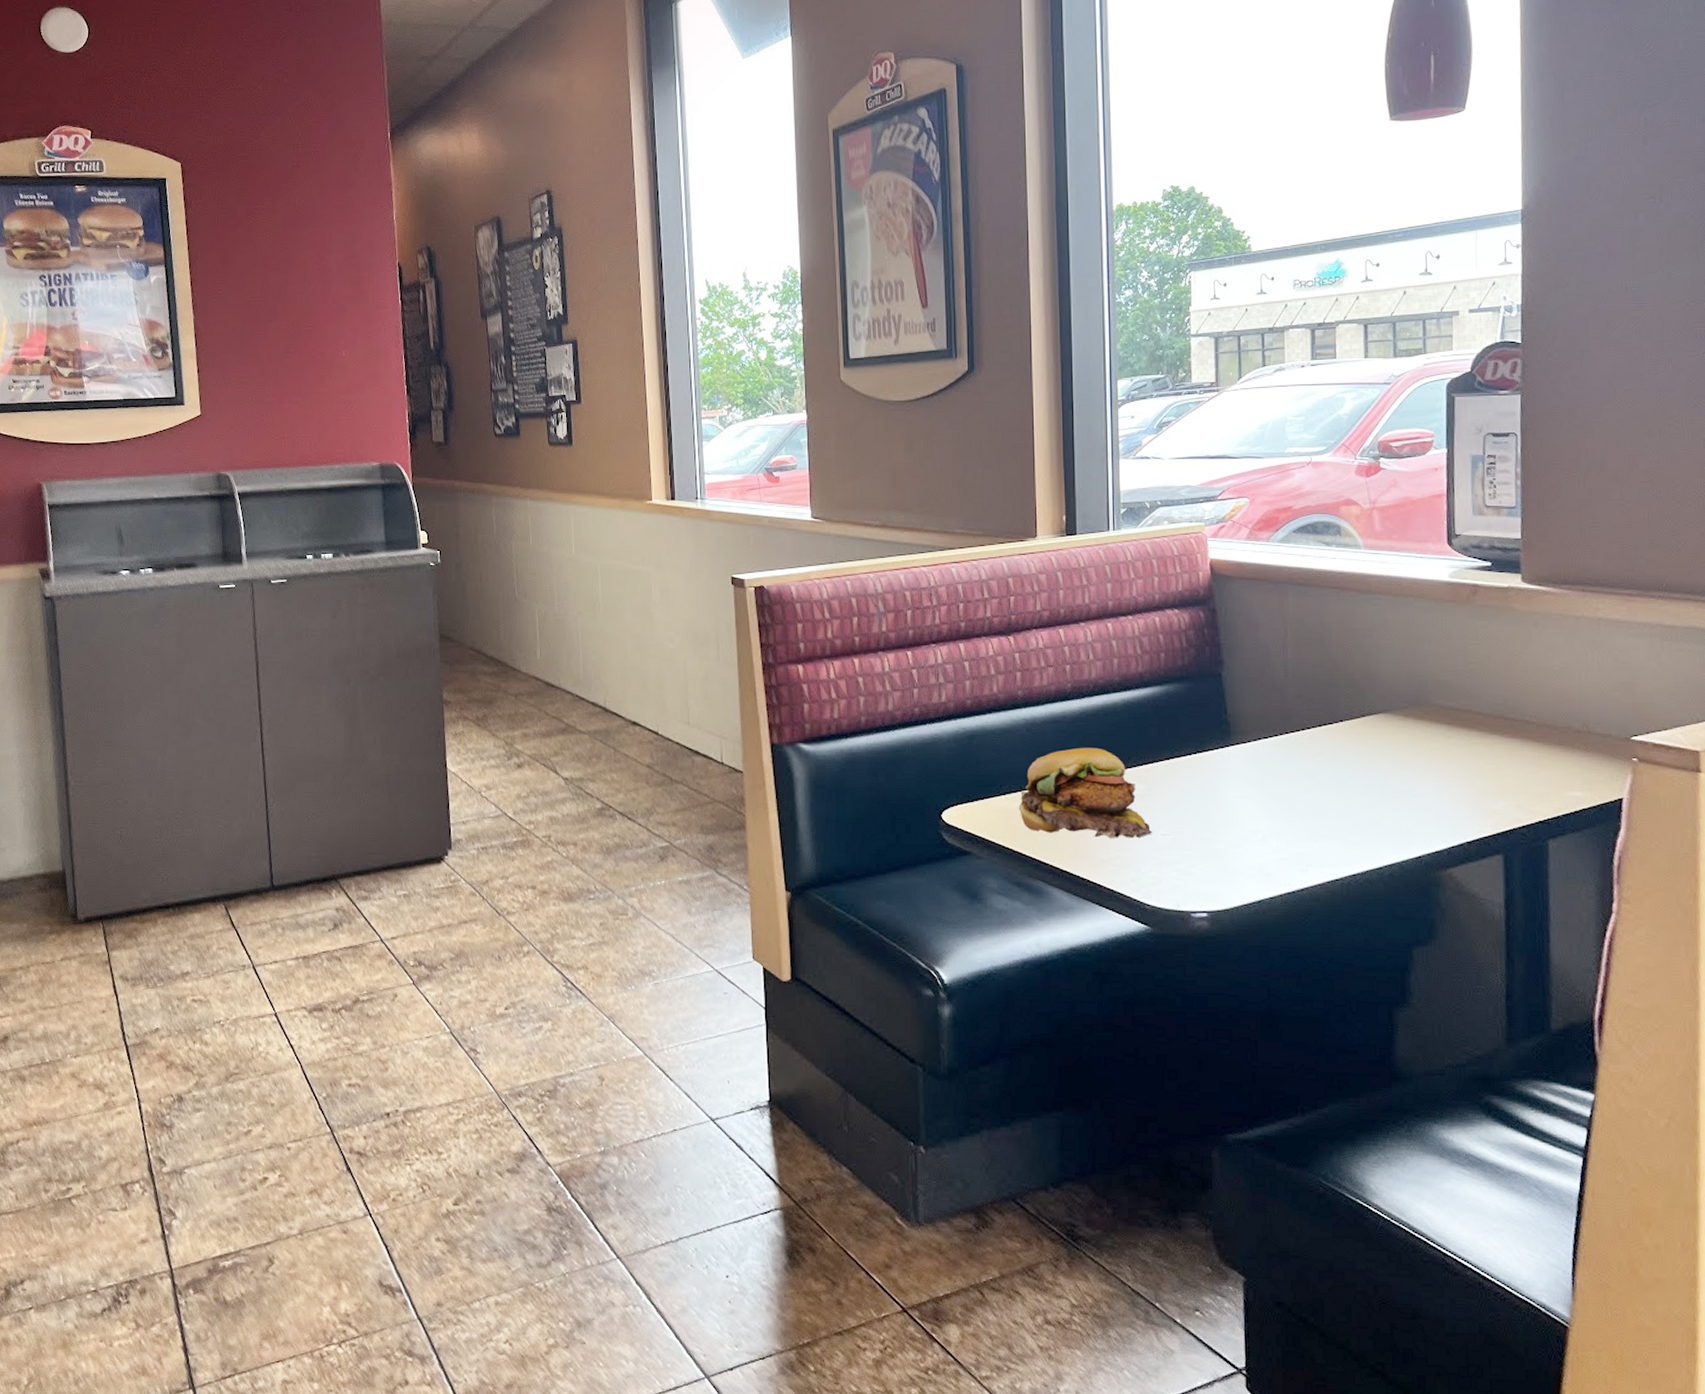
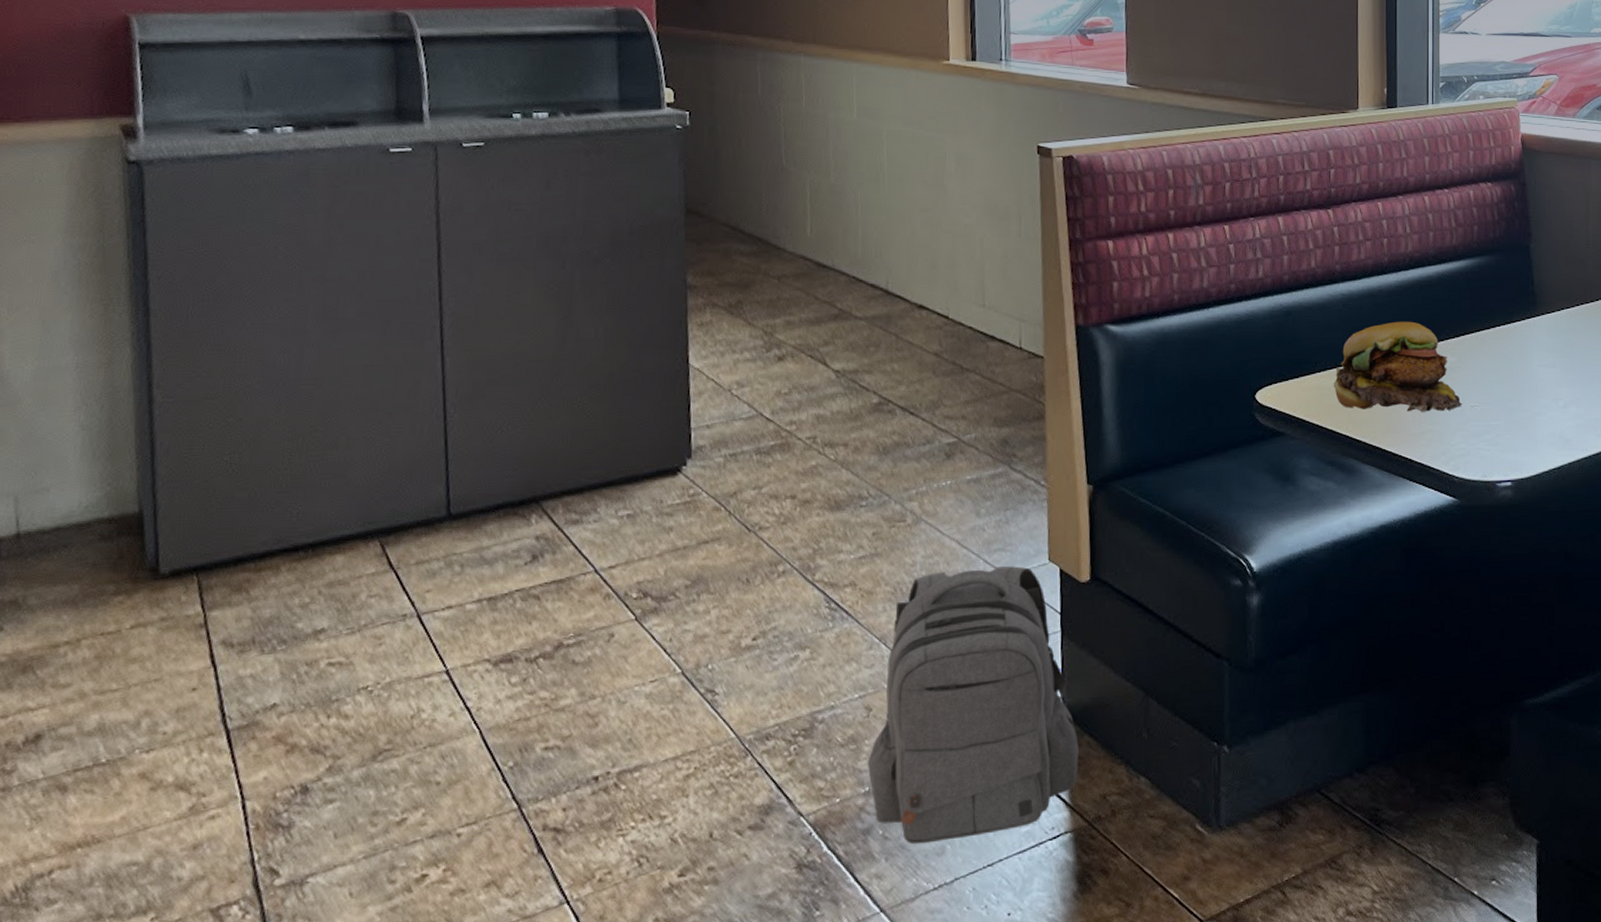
backpack: none [602,961,785,1204] -> present [867,566,1079,845]

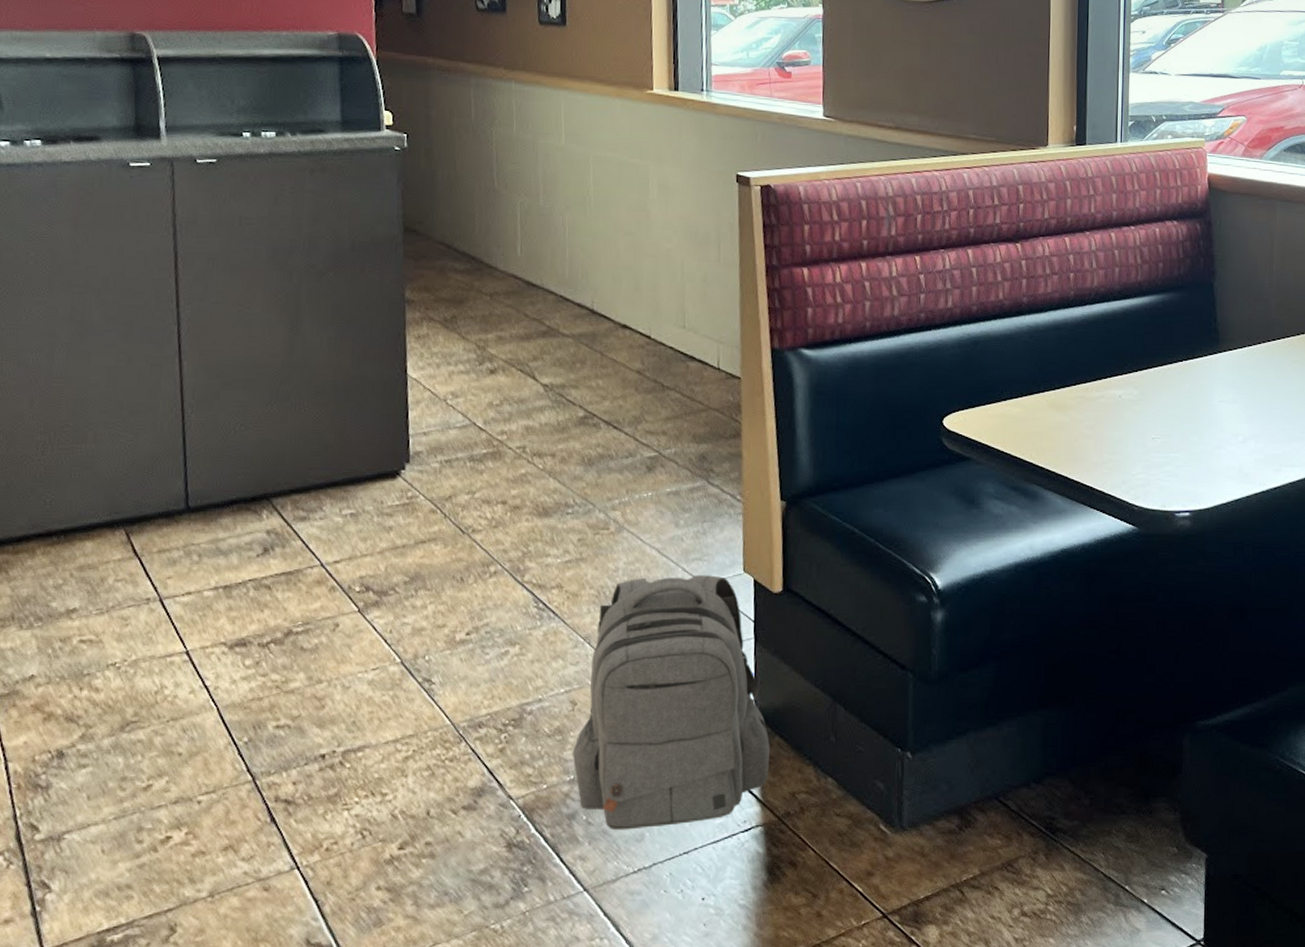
burger: present [1333,321,1462,413] -> none [1018,354,1143,443]

